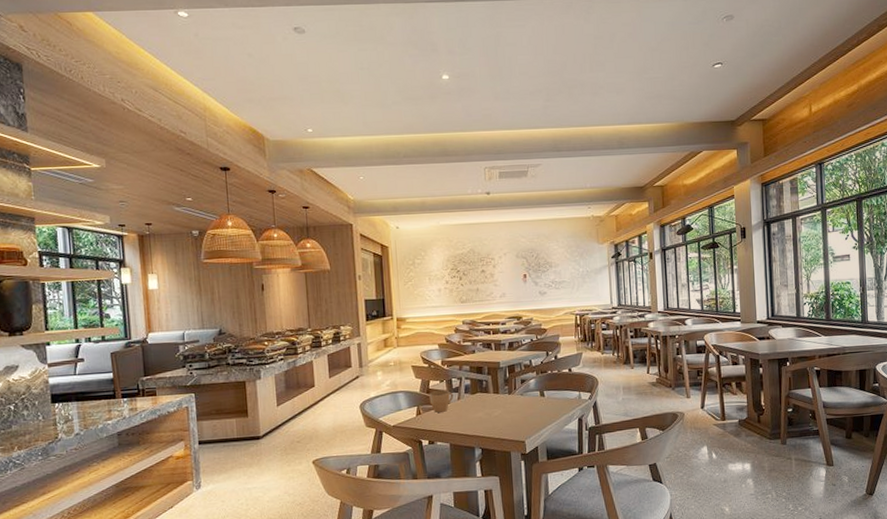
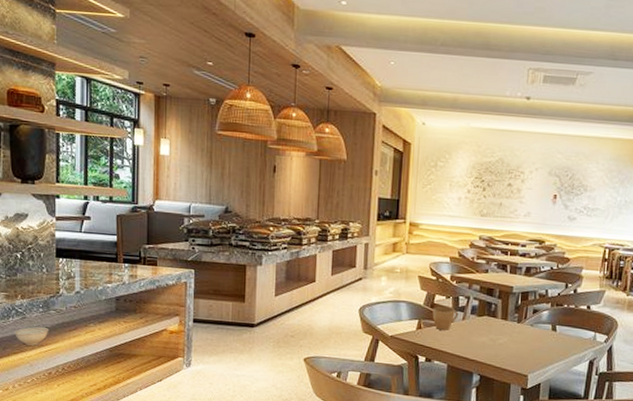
bowl: none [14,475,51,497] -> present [14,327,49,347]

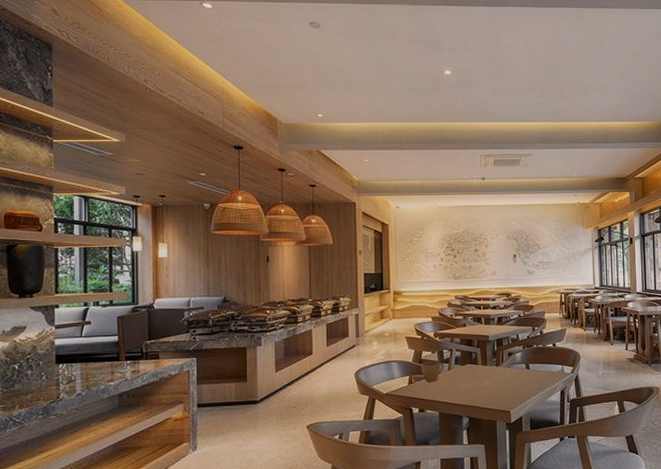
bowl: present [14,327,49,347] -> none [12,434,49,455]

